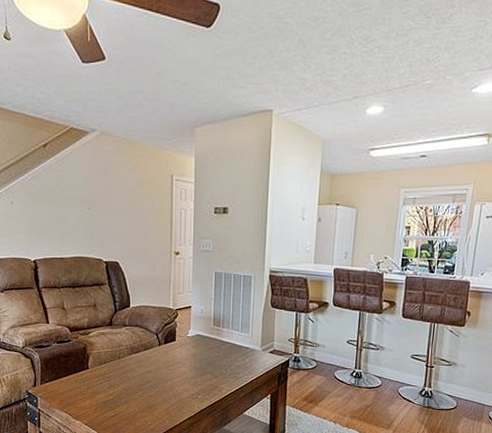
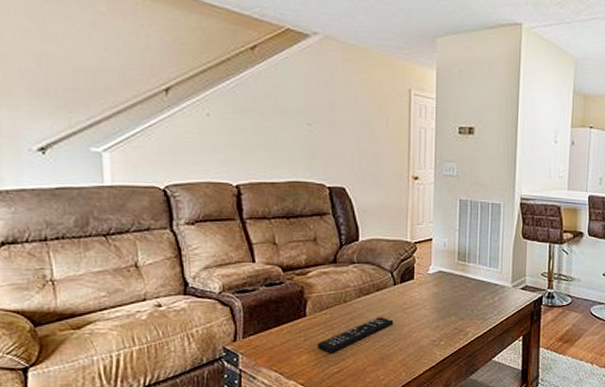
remote control: none [97,372,159,400] -> present [316,317,394,353]

